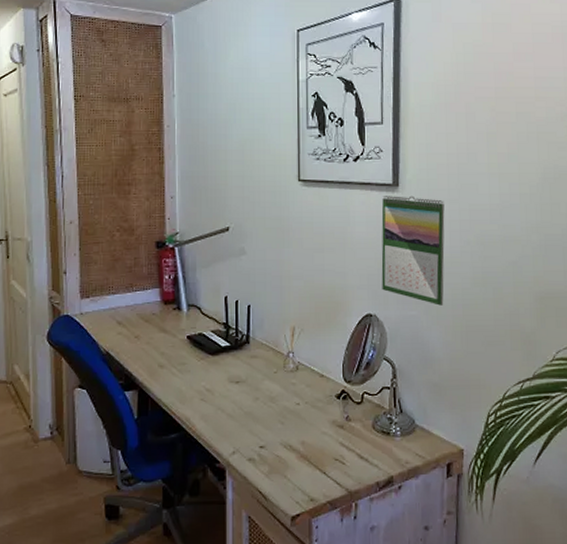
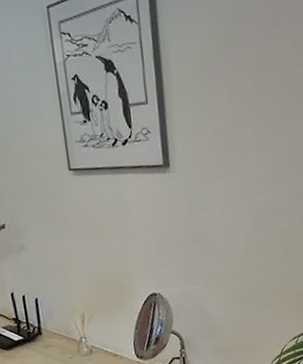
calendar: present [381,195,445,306] -> none [154,174,222,278]

